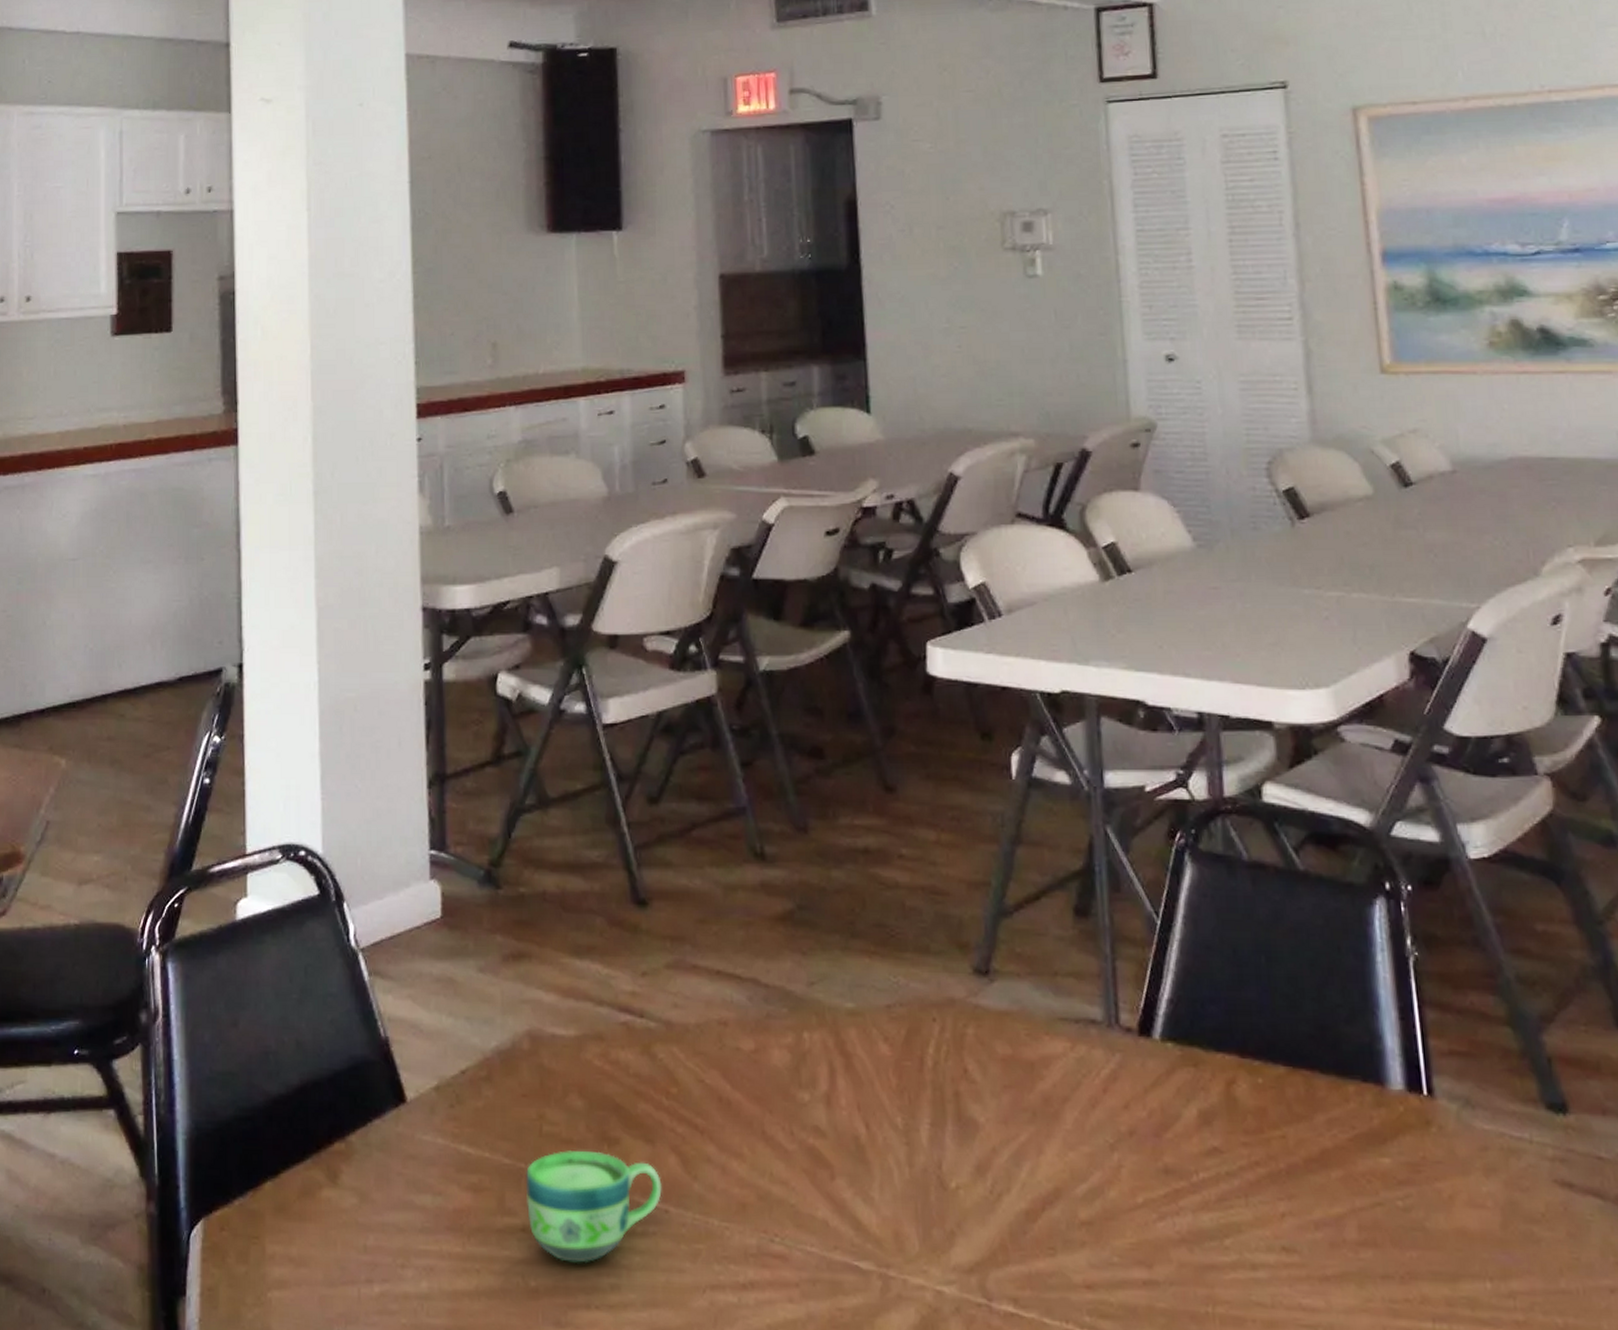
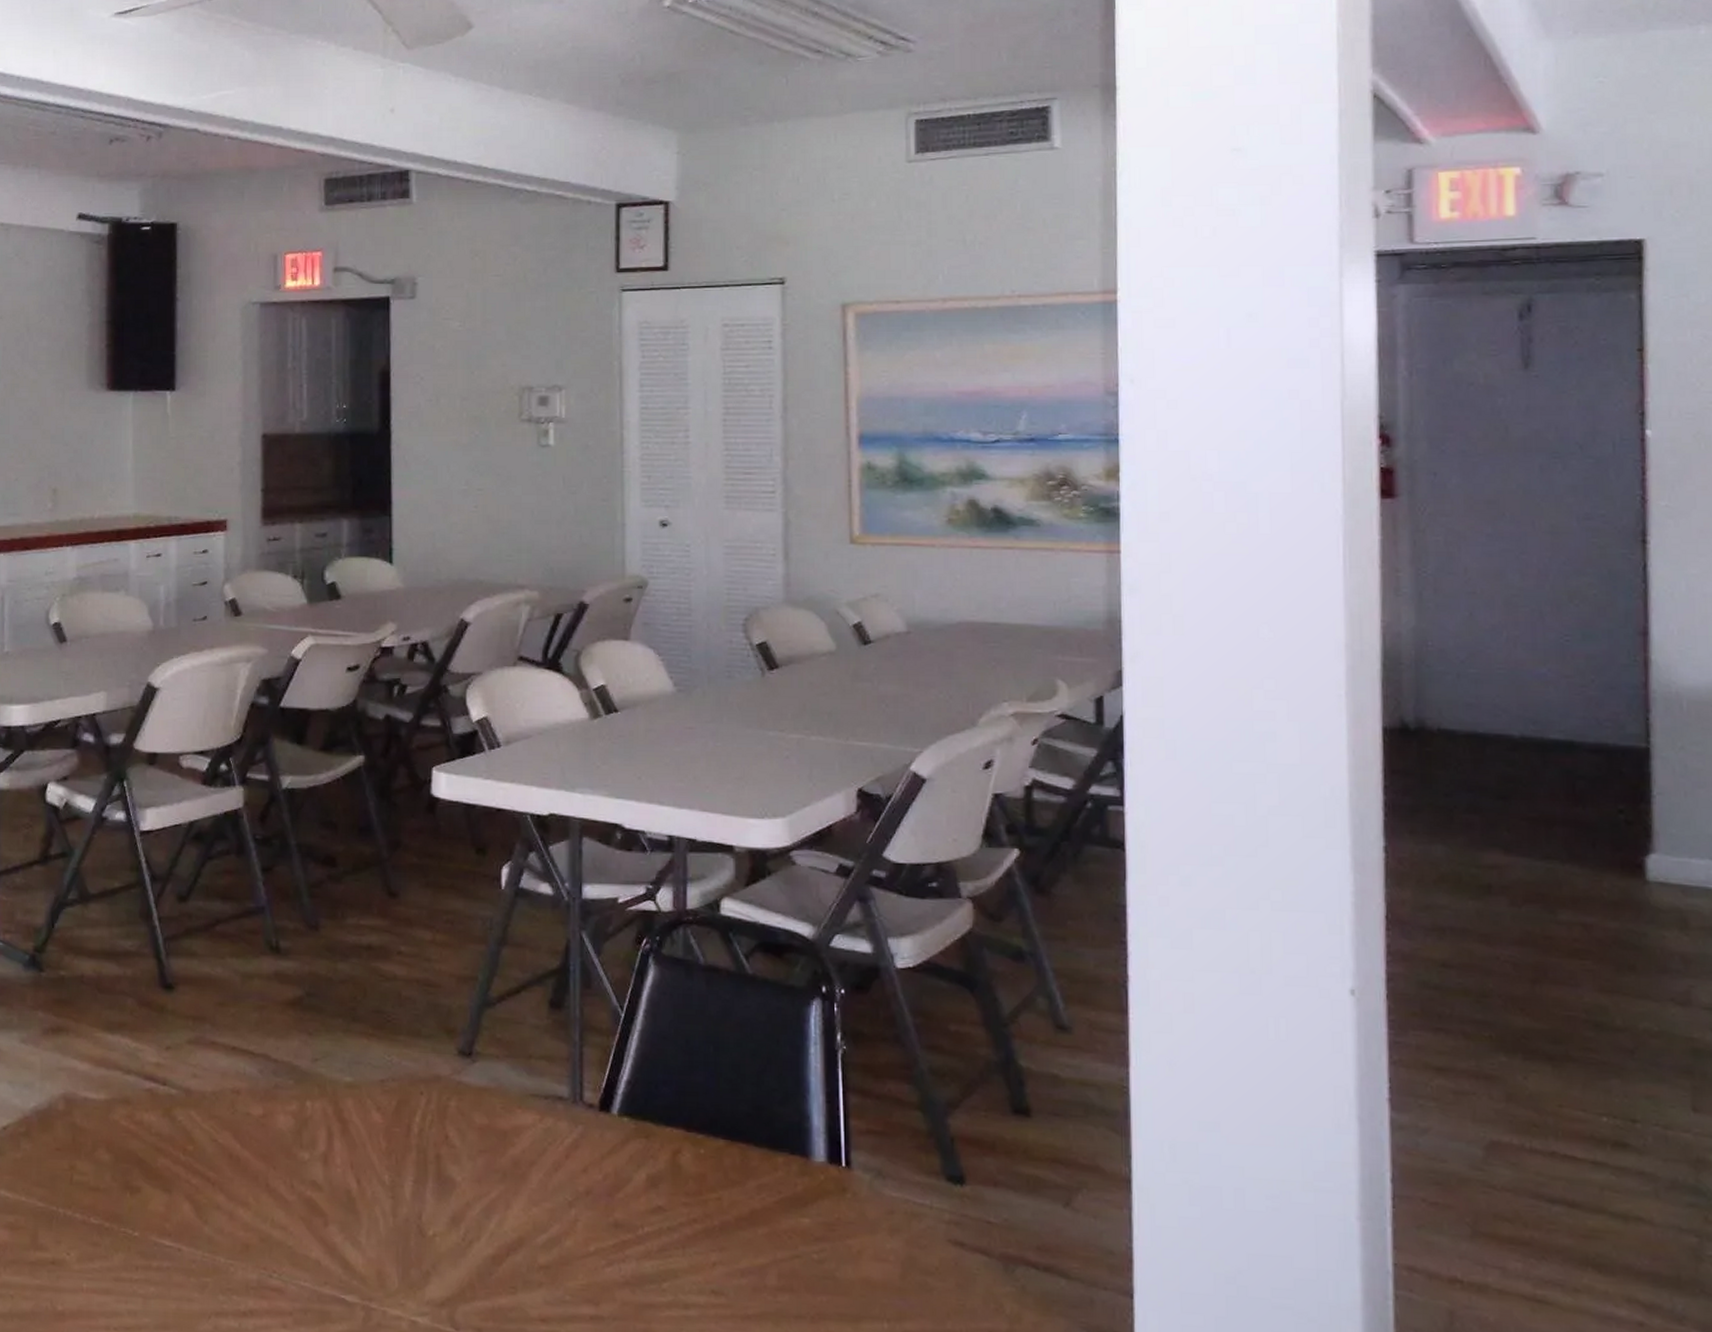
cup: present [526,1150,662,1263] -> none [57,1196,176,1292]

